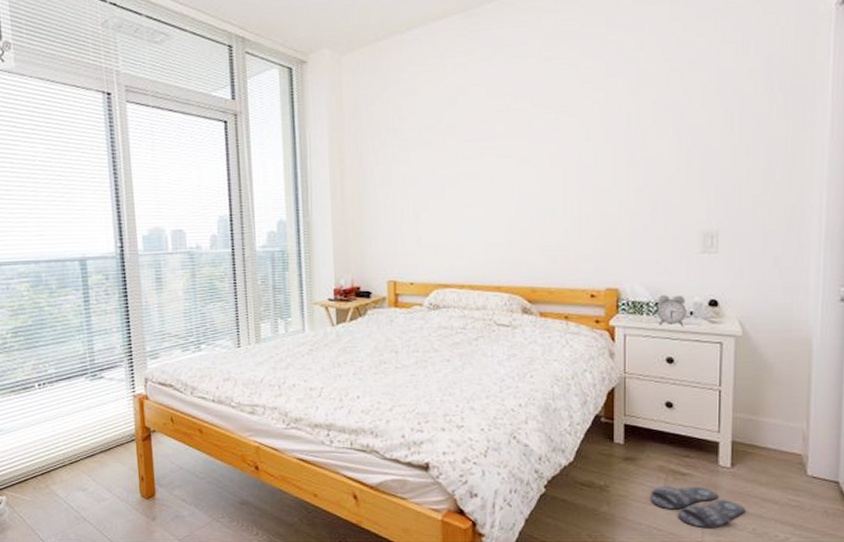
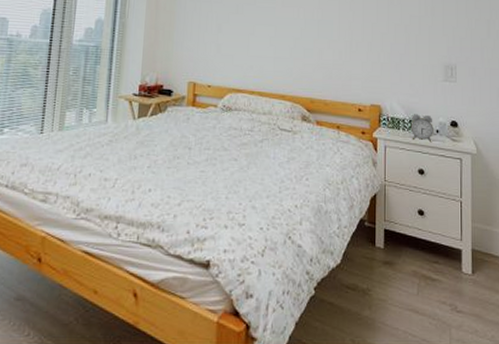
slippers: present [651,485,746,529] -> none [406,290,485,335]

